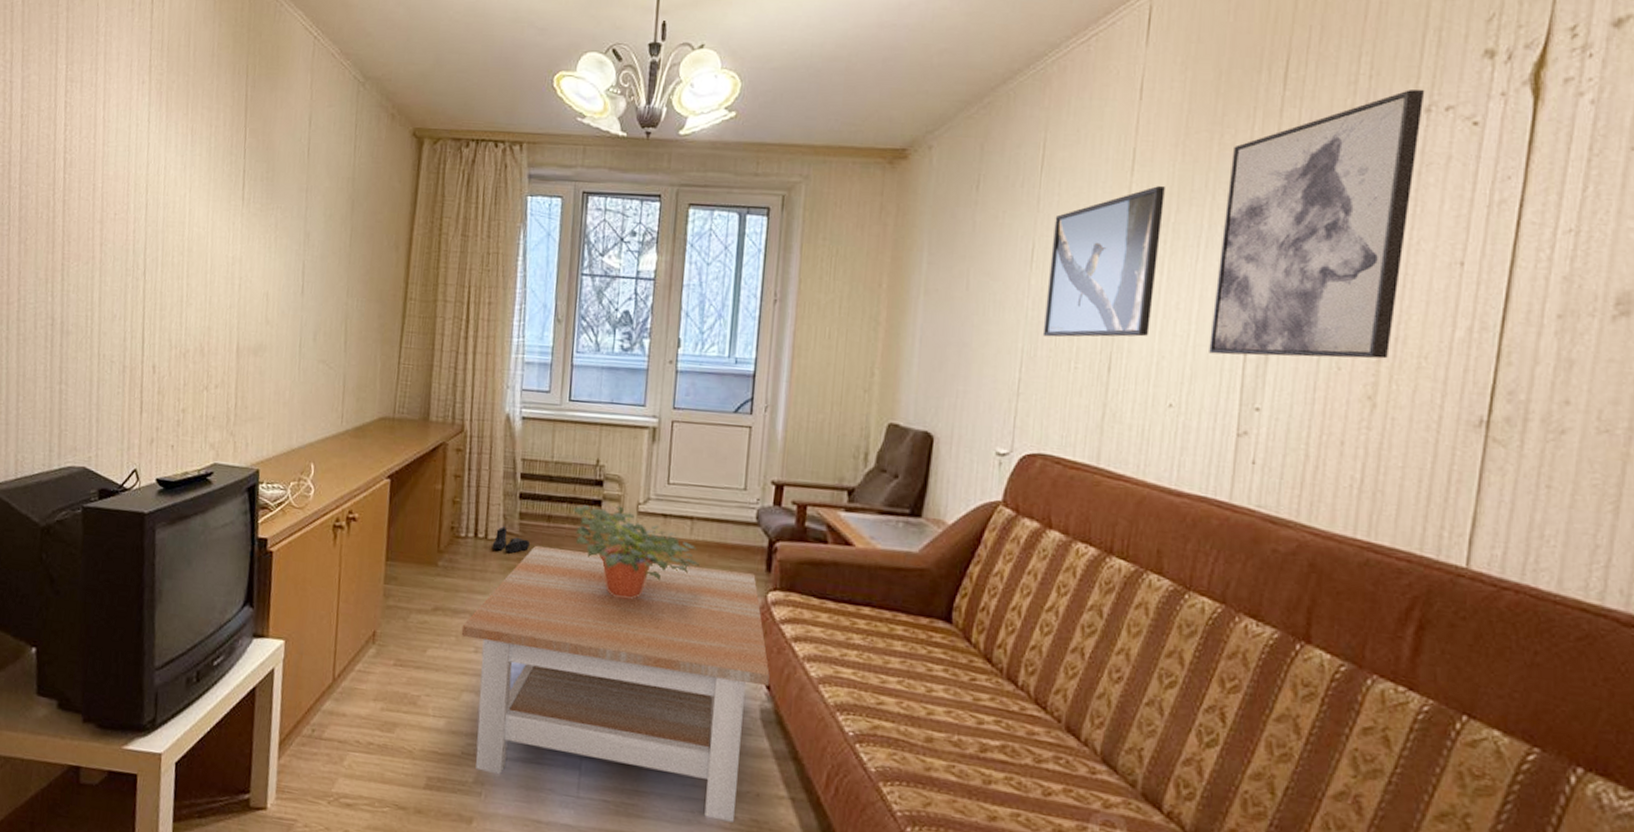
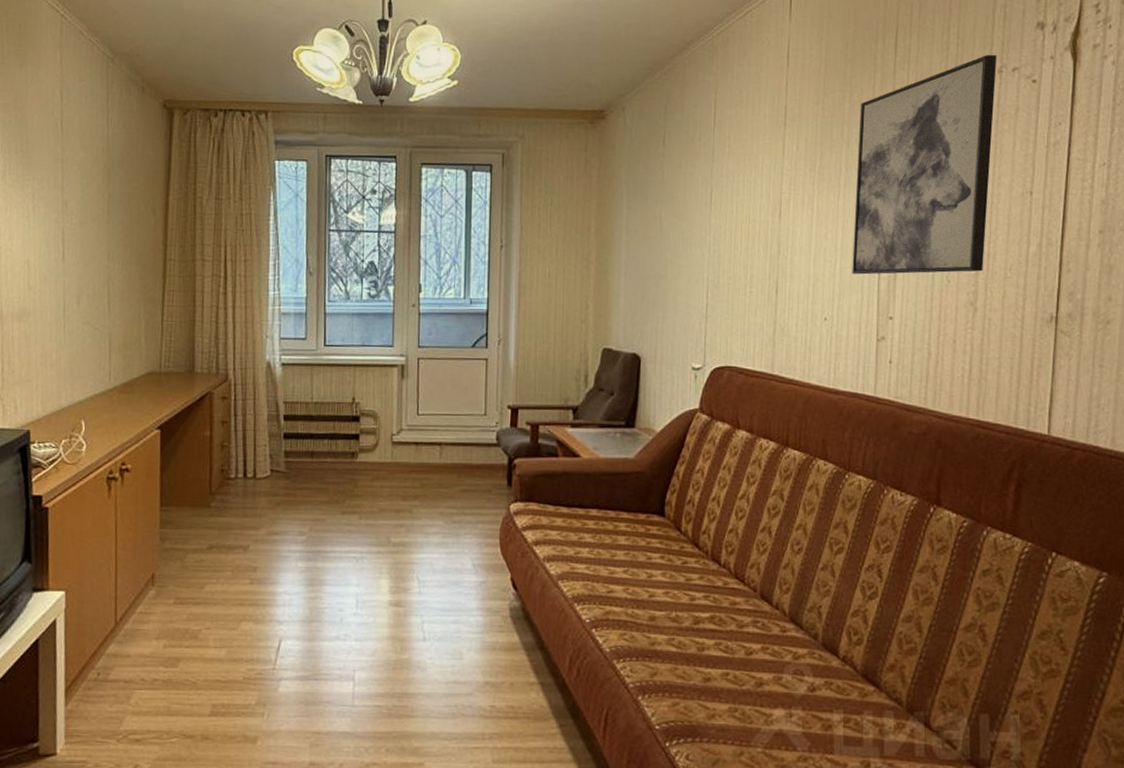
coffee table: present [461,545,770,823] -> none [236,480,516,711]
boots: present [491,525,530,554] -> none [260,464,295,490]
potted plant: present [572,505,699,599] -> none [333,438,449,522]
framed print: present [1042,186,1165,337] -> none [723,137,811,267]

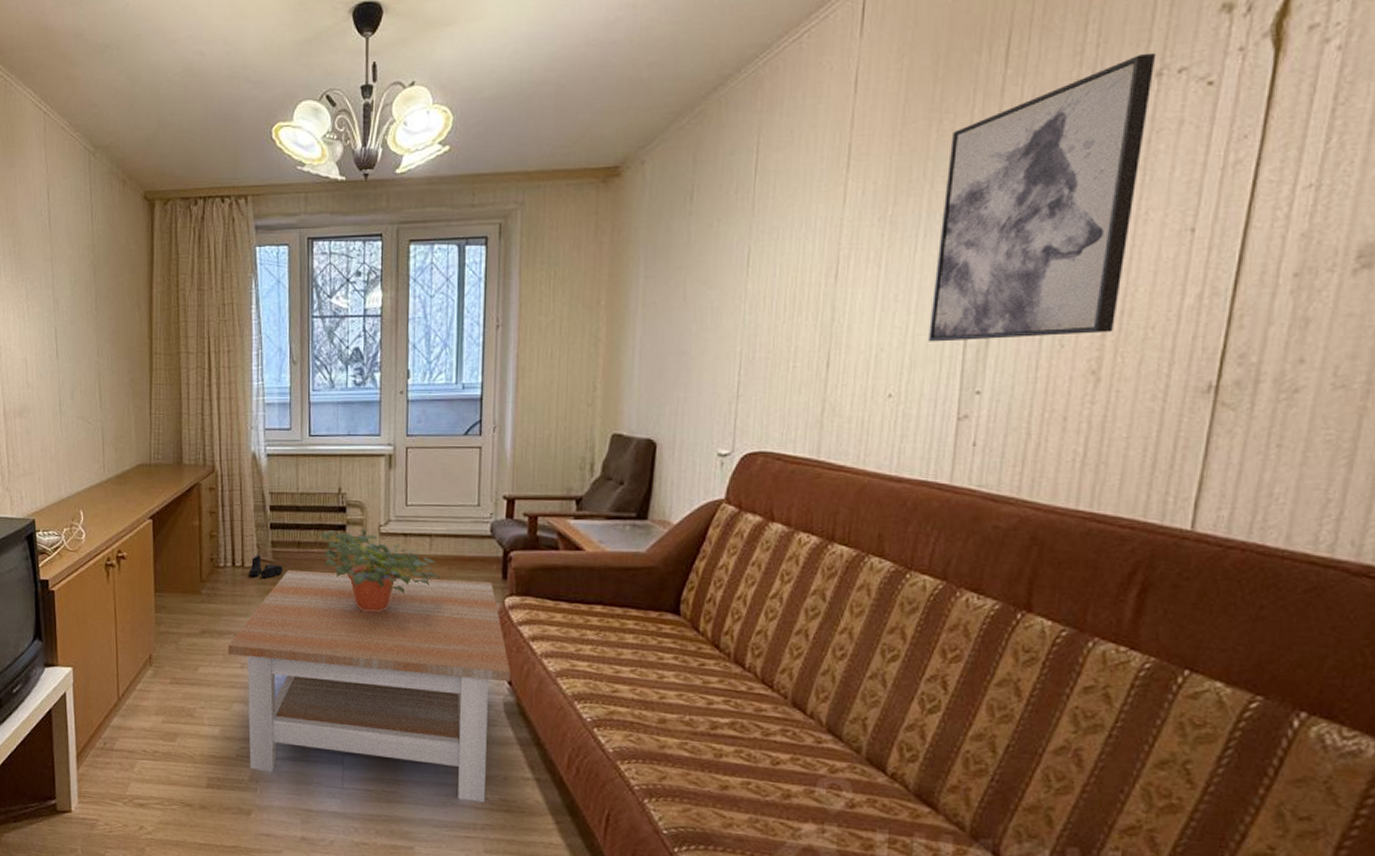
coffee table: none [236,480,516,711] -> present [227,569,511,803]
boots: none [260,464,295,490] -> present [248,553,283,579]
potted plant: none [333,438,449,522] -> present [319,529,440,612]

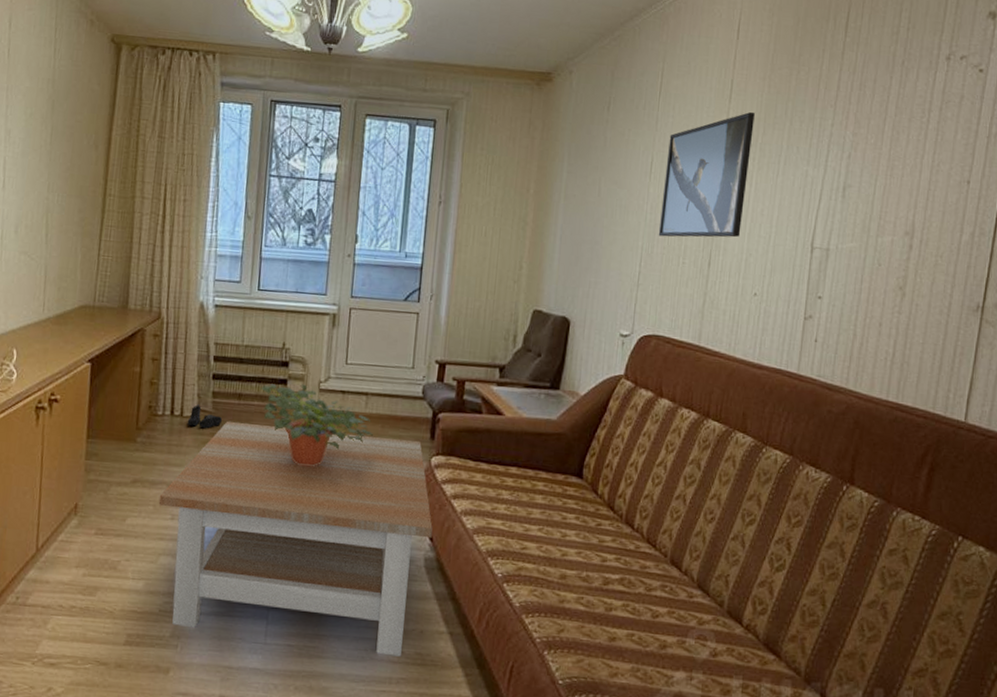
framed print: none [760,180,882,339] -> present [658,112,755,238]
wall art: present [928,52,1157,342] -> none [785,41,947,257]

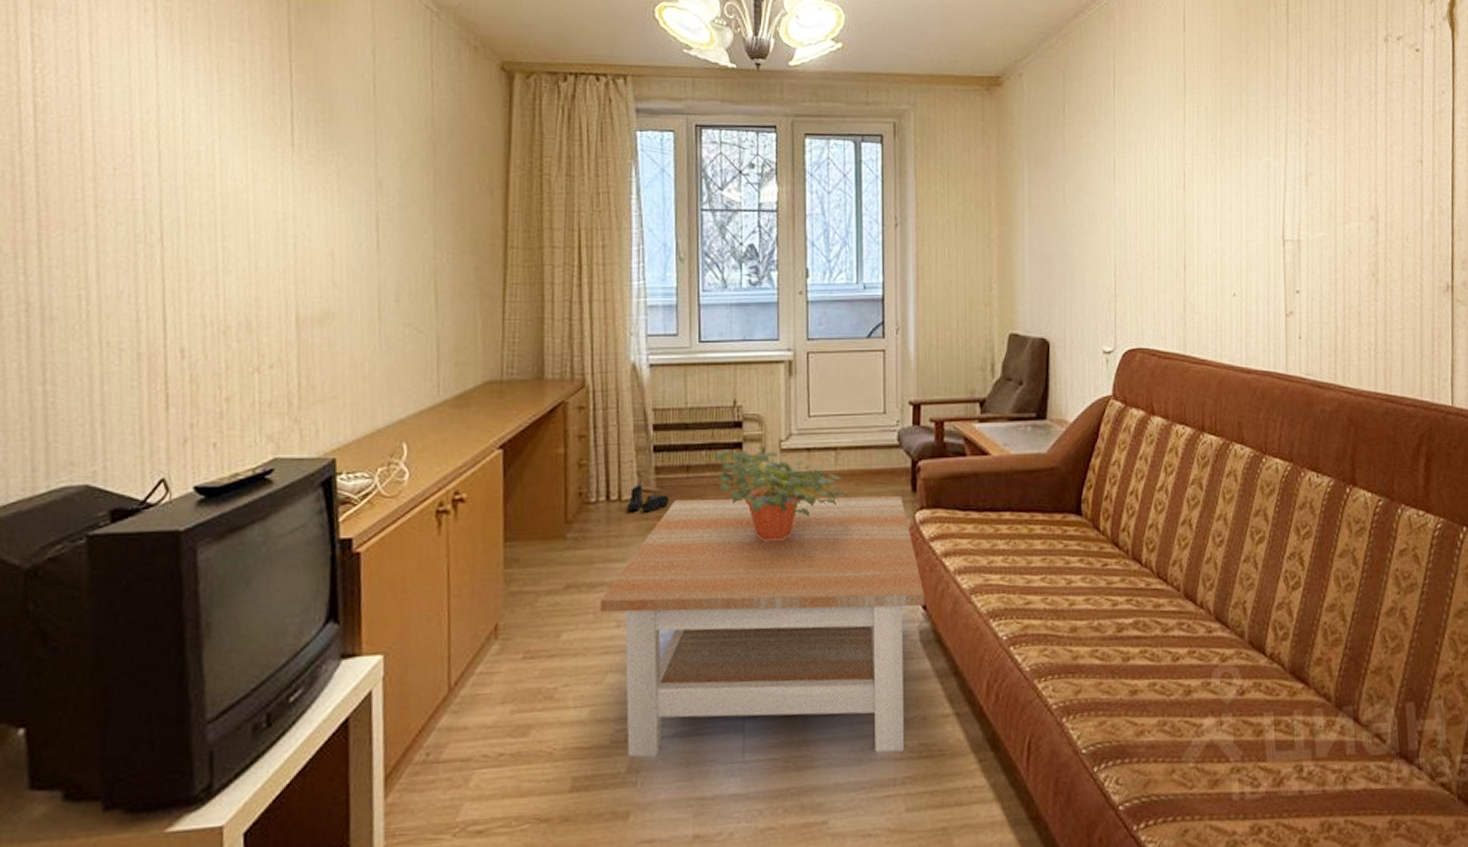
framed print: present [658,112,755,238] -> none [1129,105,1212,242]

